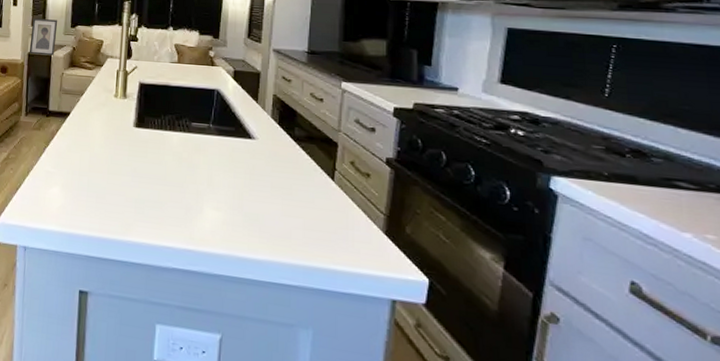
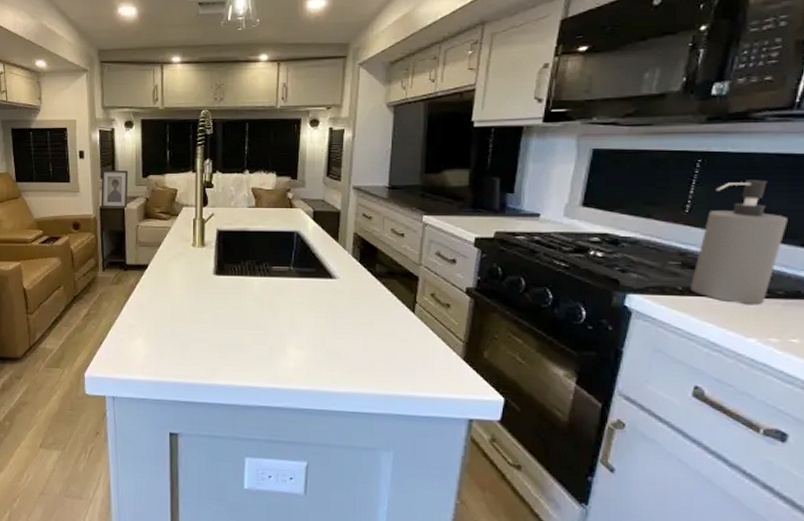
soap dispenser: none [617,68,711,197] -> present [691,180,788,305]

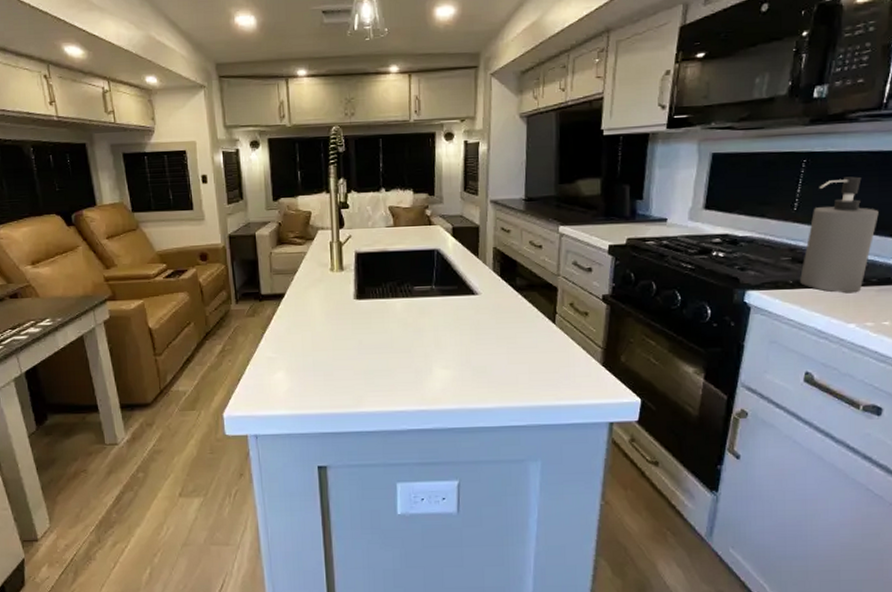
picture frame: present [101,170,129,208] -> none [228,194,259,236]

